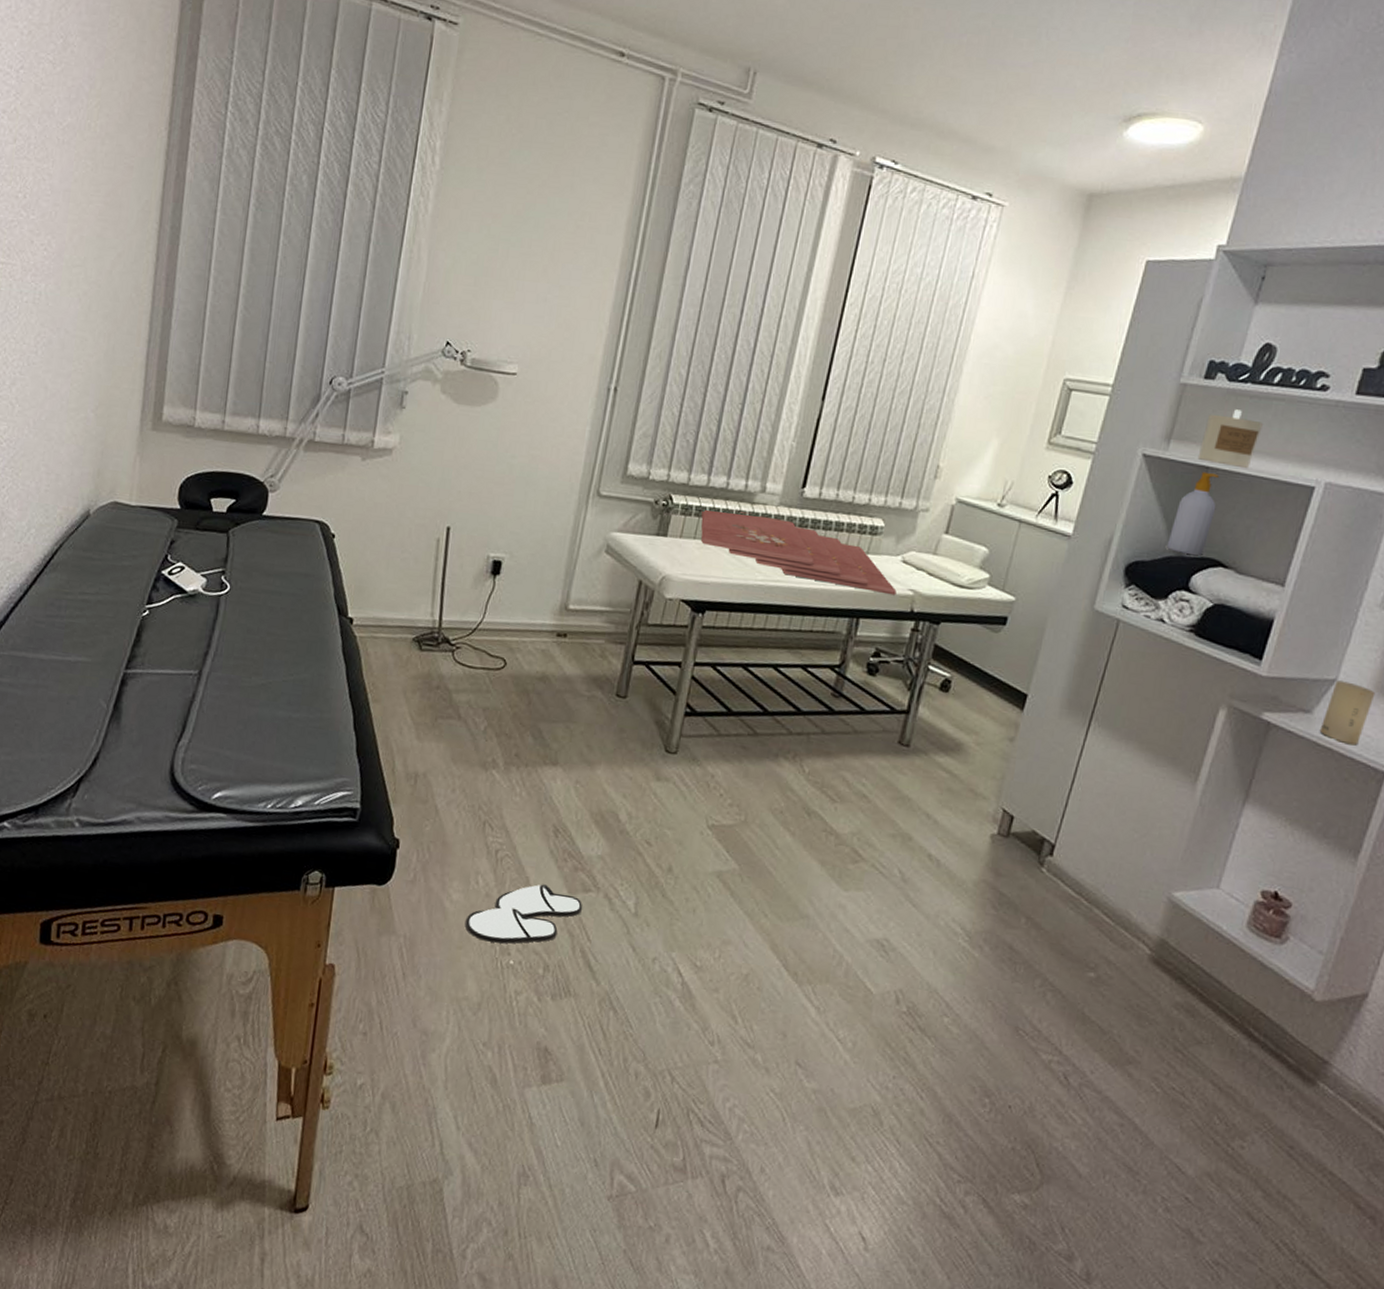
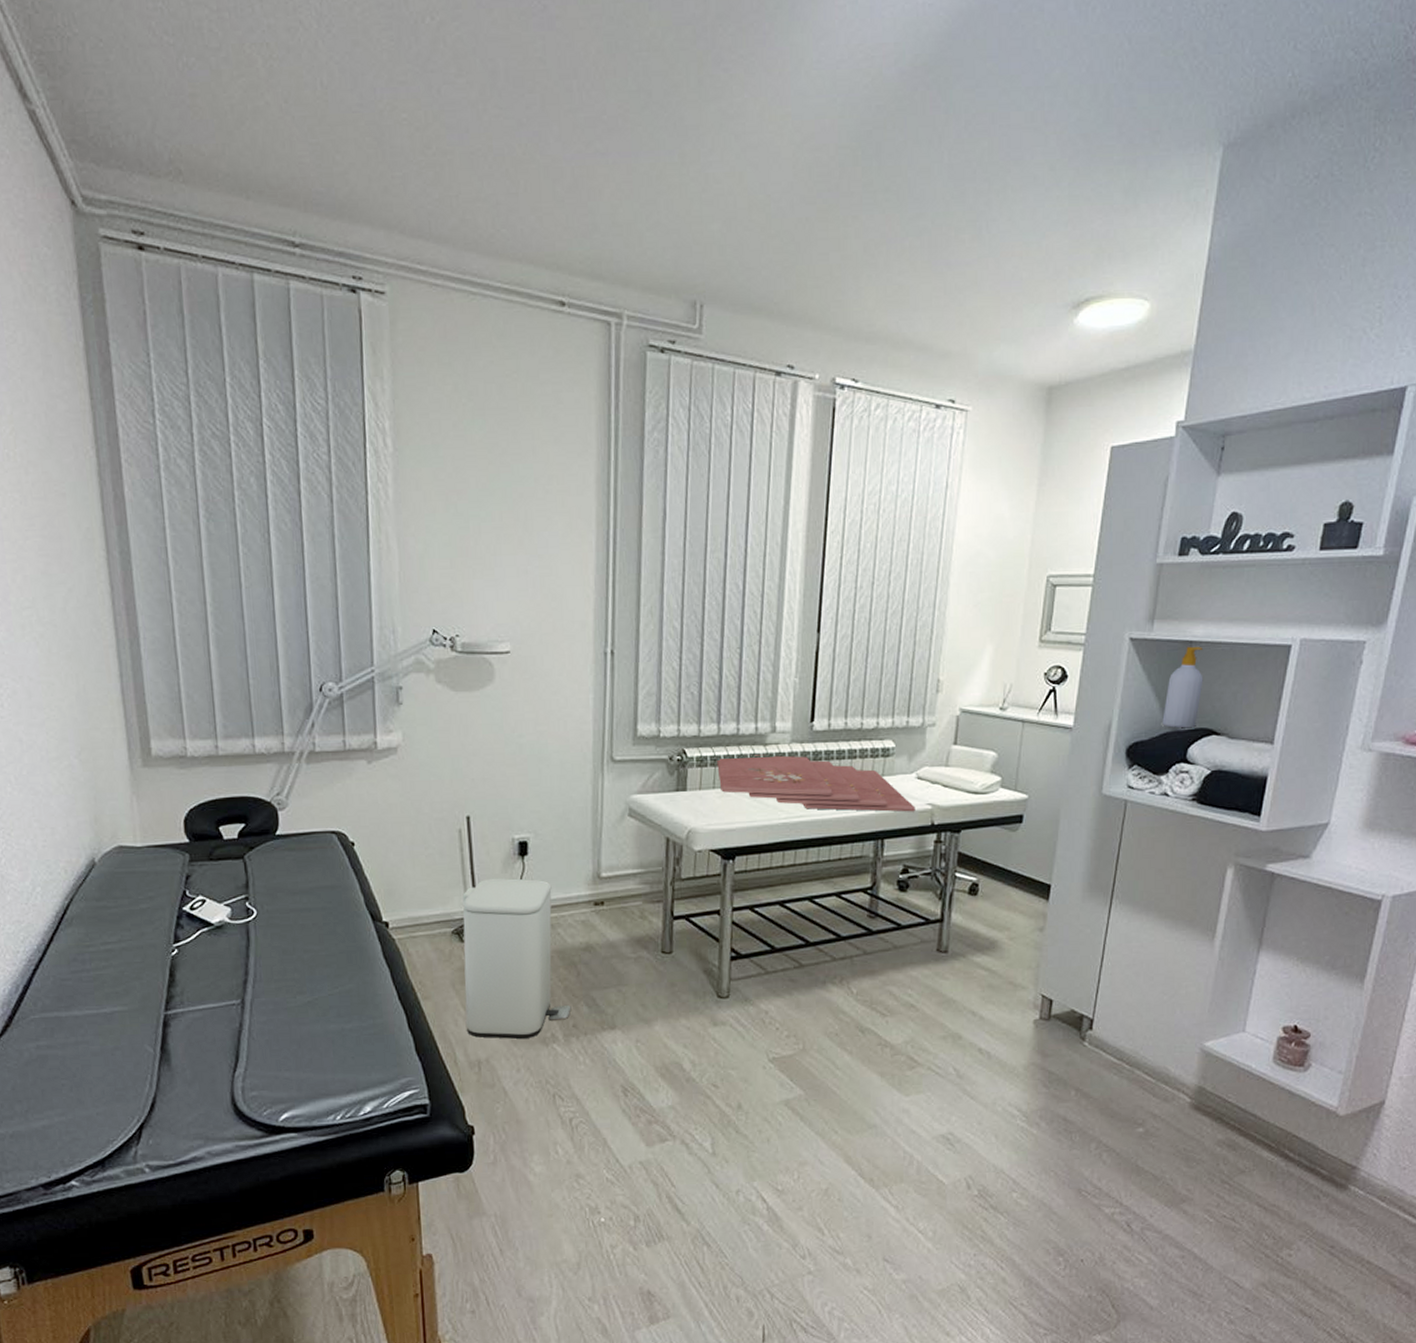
pedal bin: none [409,591,518,760] -> present [462,878,572,1039]
slippers: present [465,884,582,944] -> none [551,1142,662,1205]
candle: present [1197,409,1264,469] -> none [1181,581,1239,638]
candle: present [1319,680,1376,746] -> none [1319,823,1365,881]

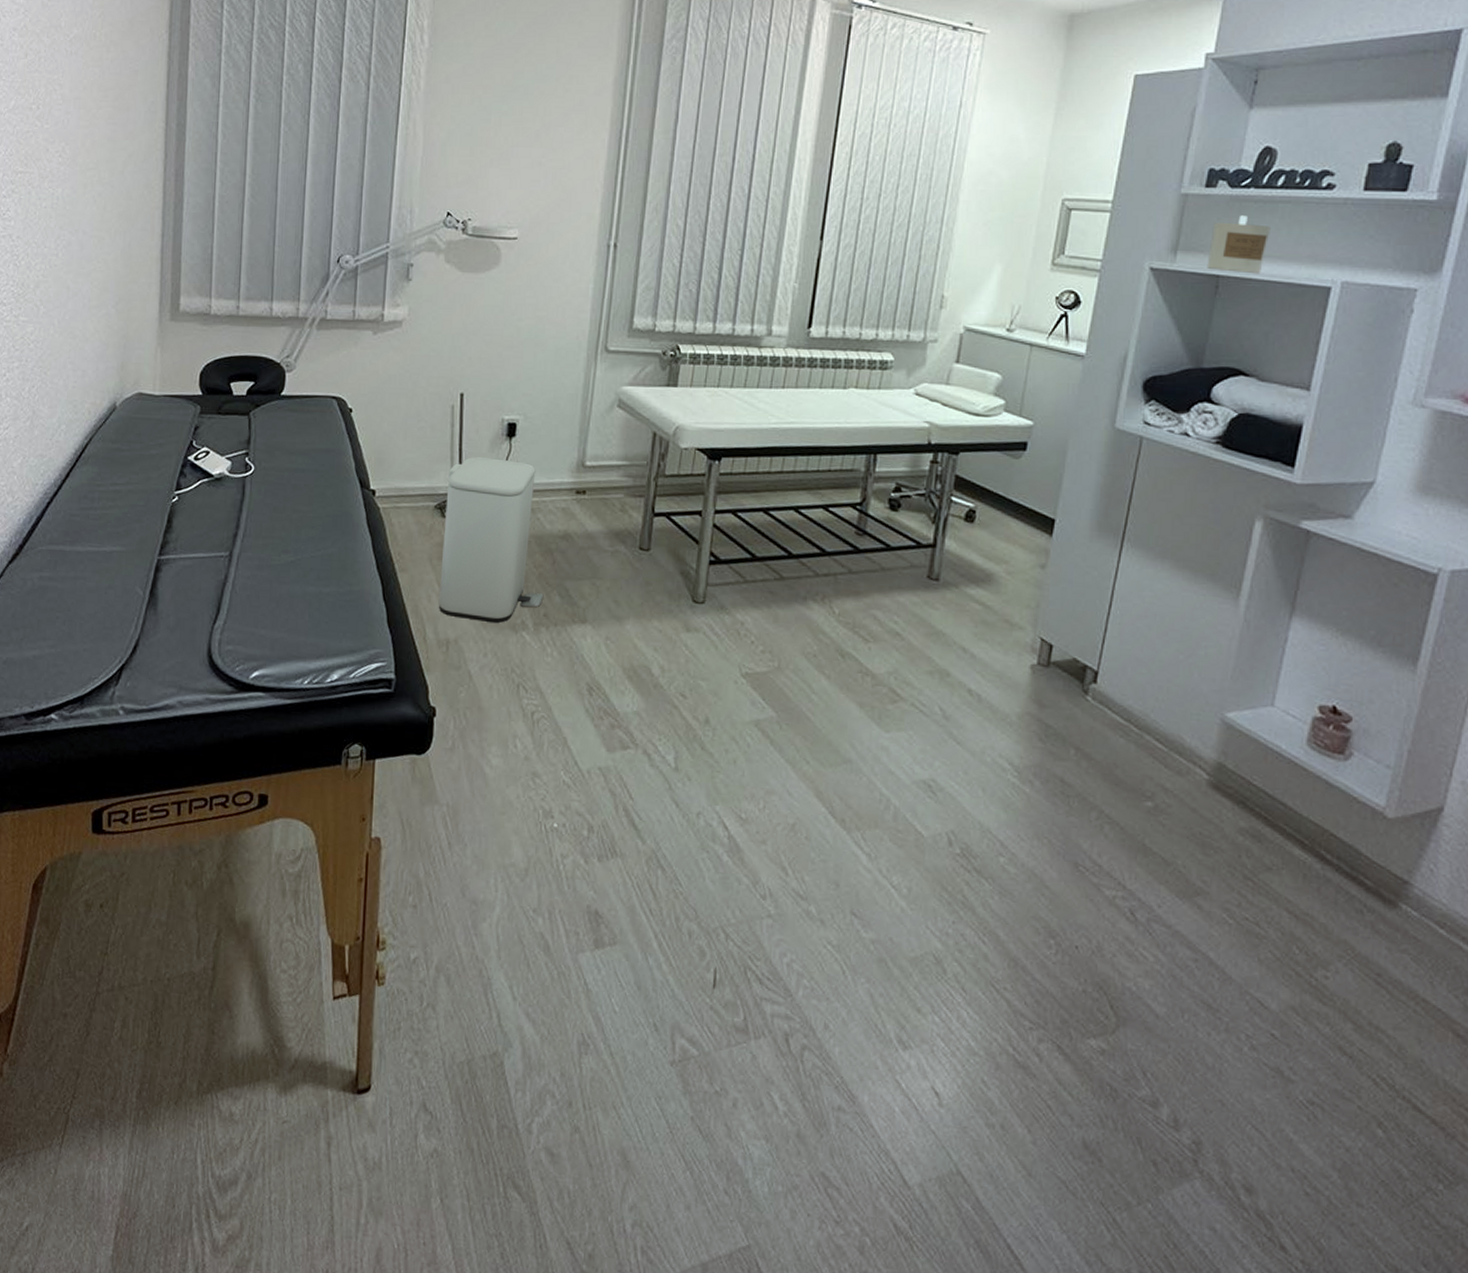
towel: present [716,755,916,812] -> none [709,356,912,429]
soap bottle: present [1162,646,1203,729] -> none [1184,280,1231,367]
candle: none [1181,581,1239,638] -> present [1206,215,1272,275]

